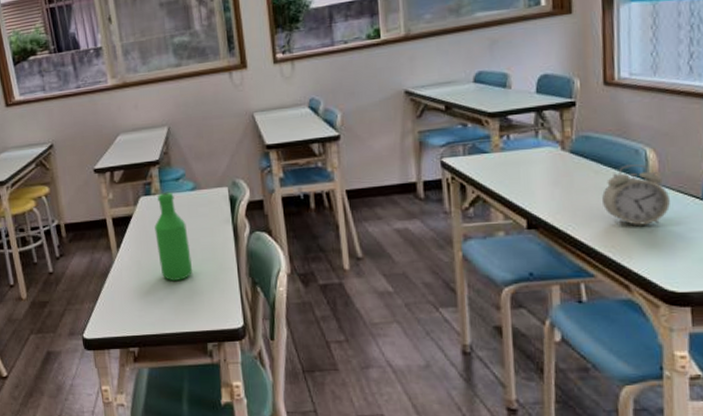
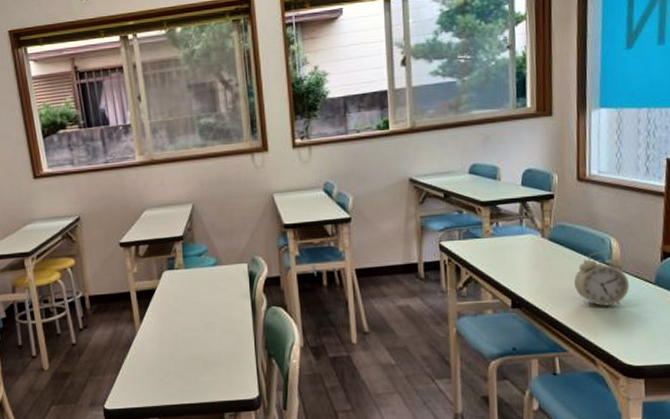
bottle: present [155,192,193,281] -> none [177,266,213,353]

